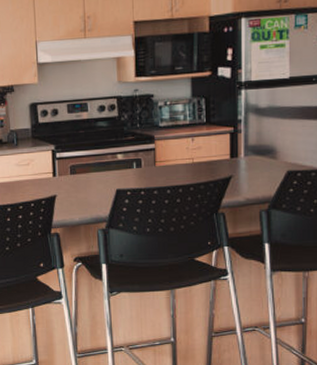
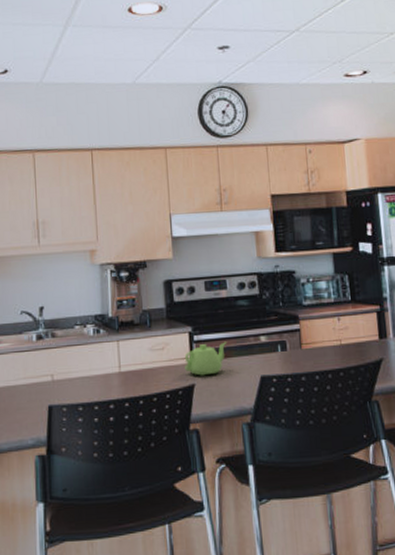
teapot: none [47,159,86,188] -> present [184,342,226,376]

